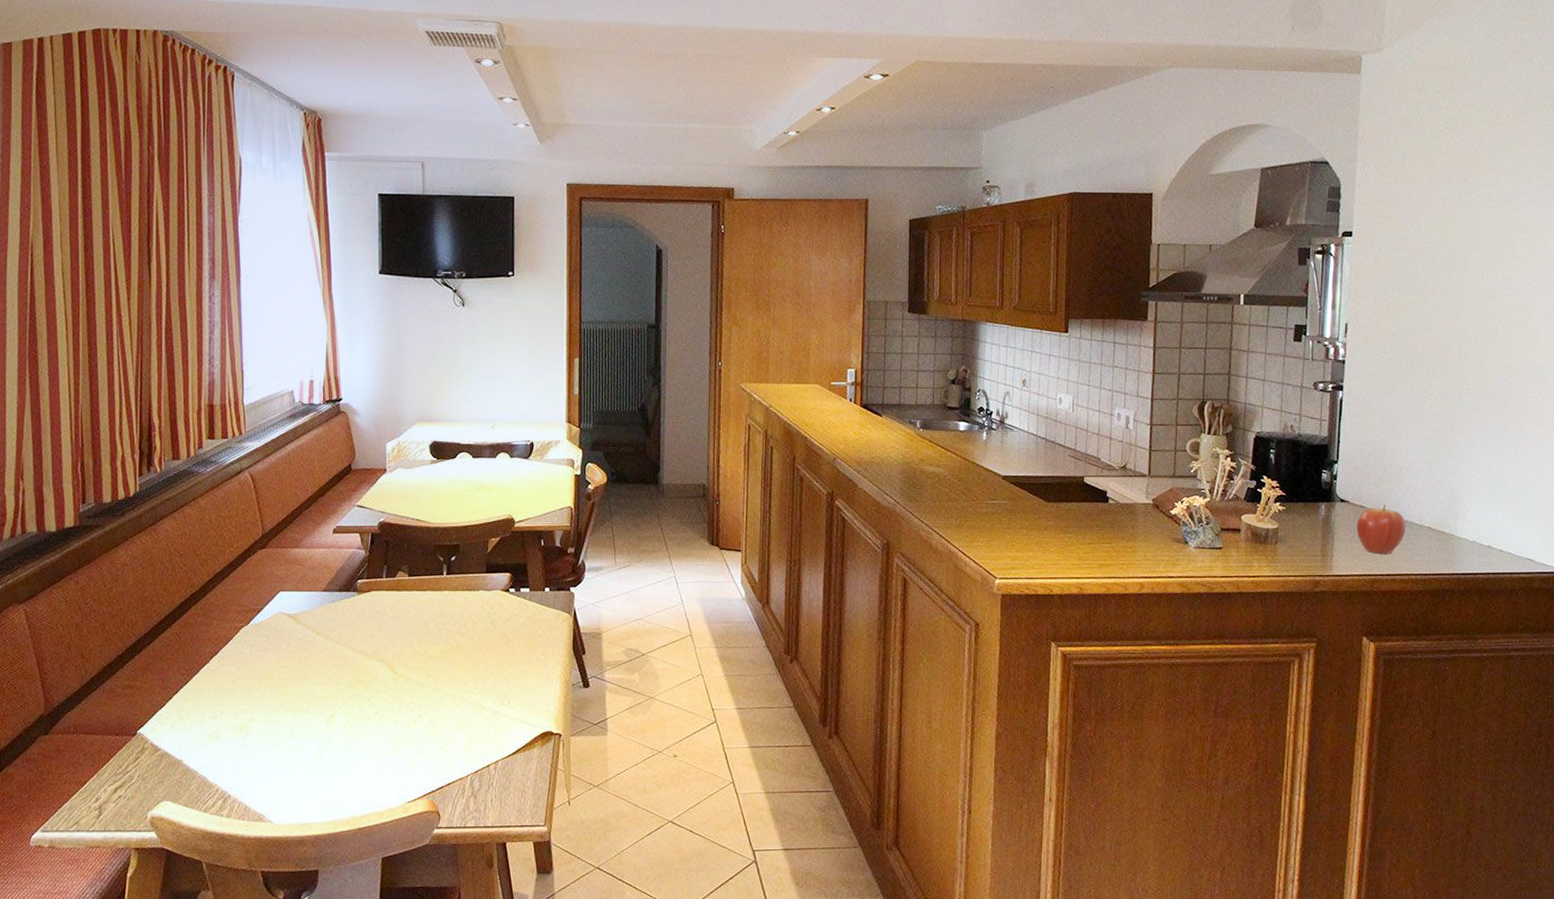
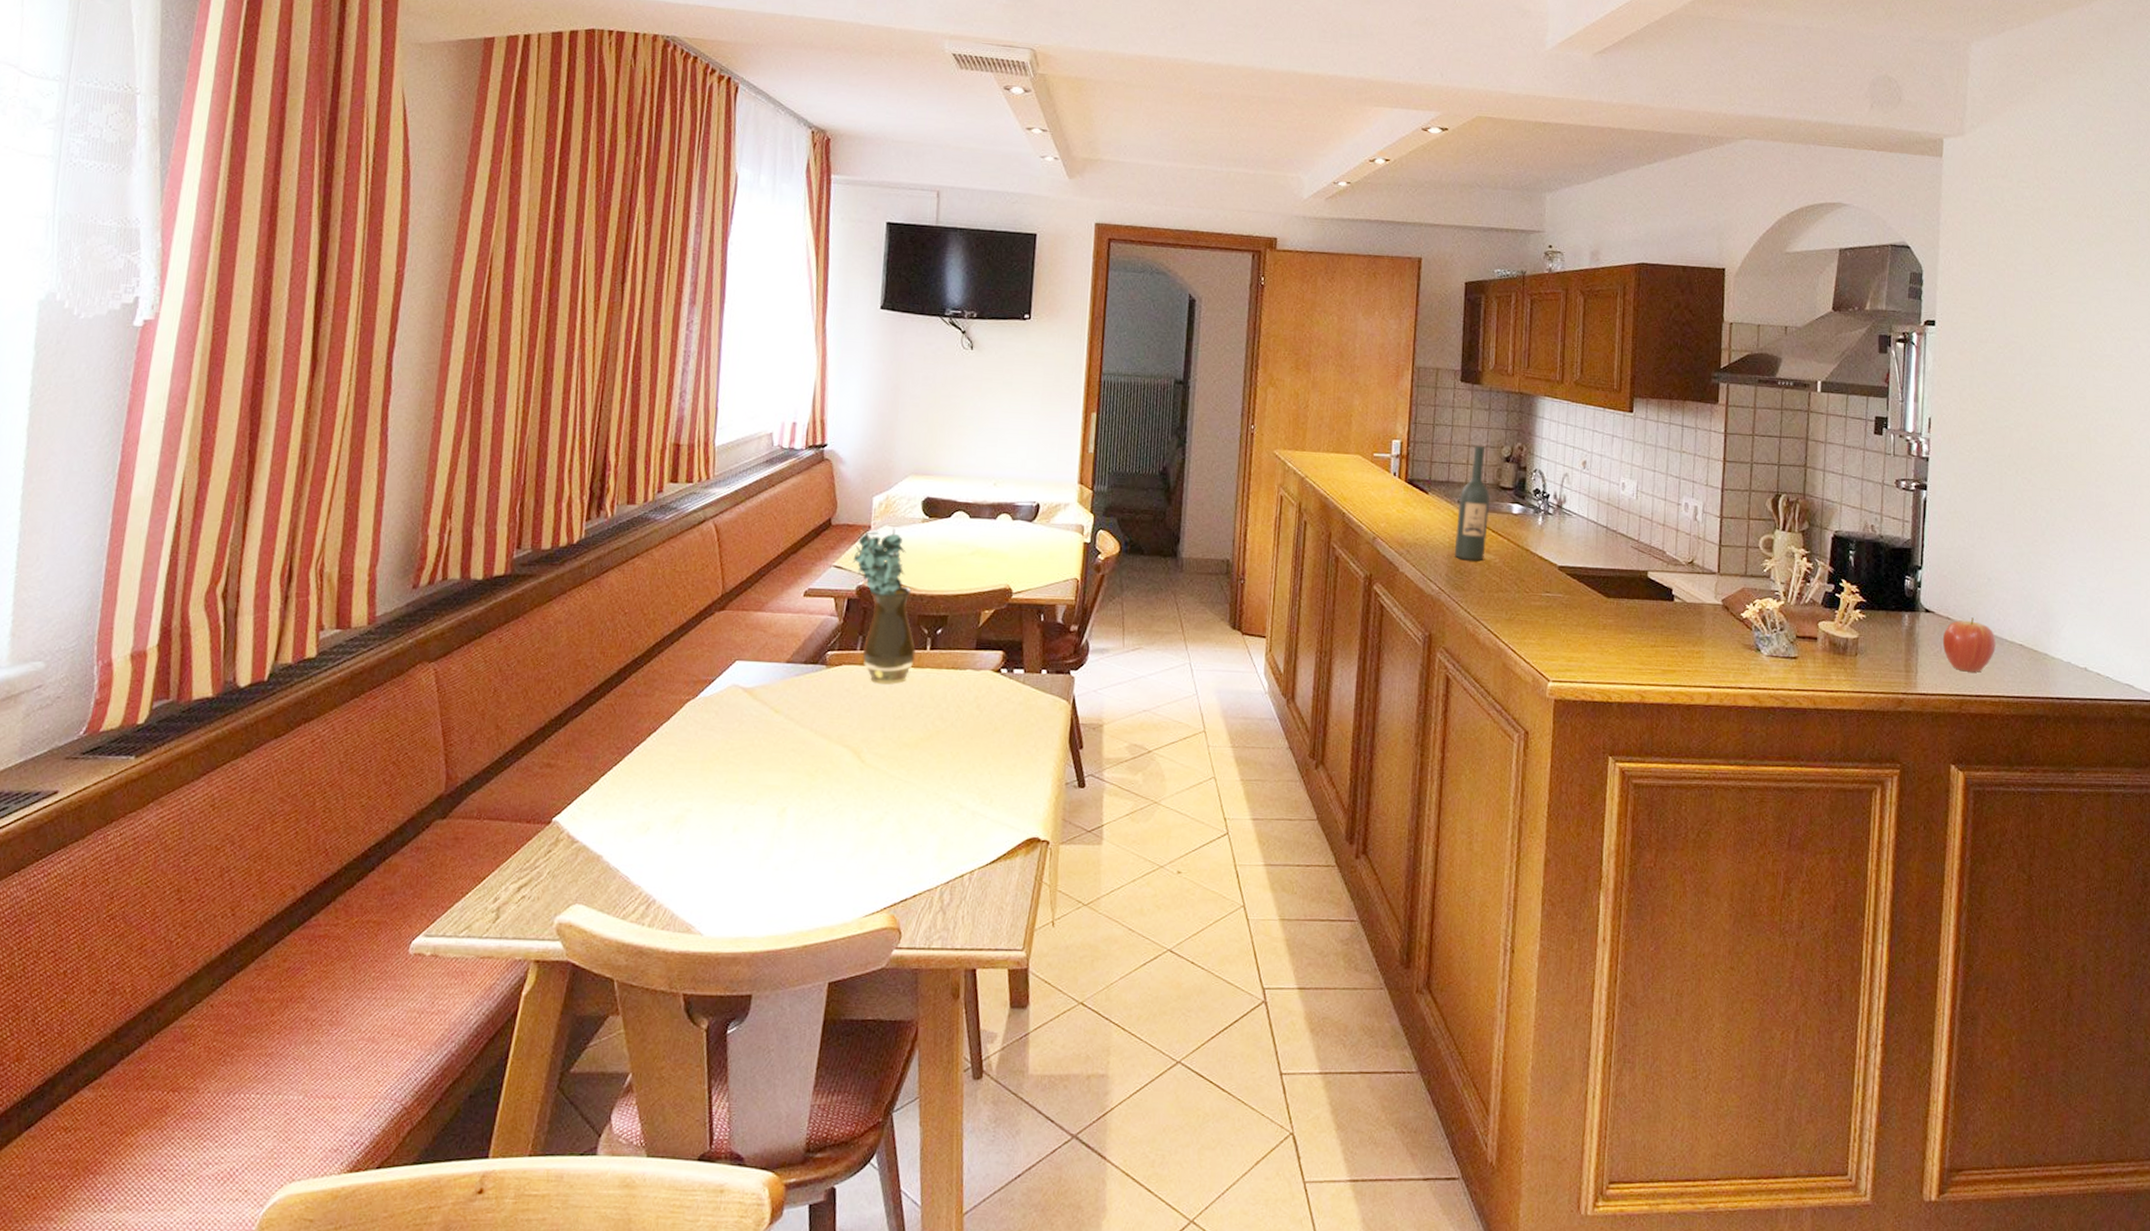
vase: none [373,469,435,606] -> present [852,526,916,685]
wine bottle: none [907,371,938,476] -> present [1454,446,1490,563]

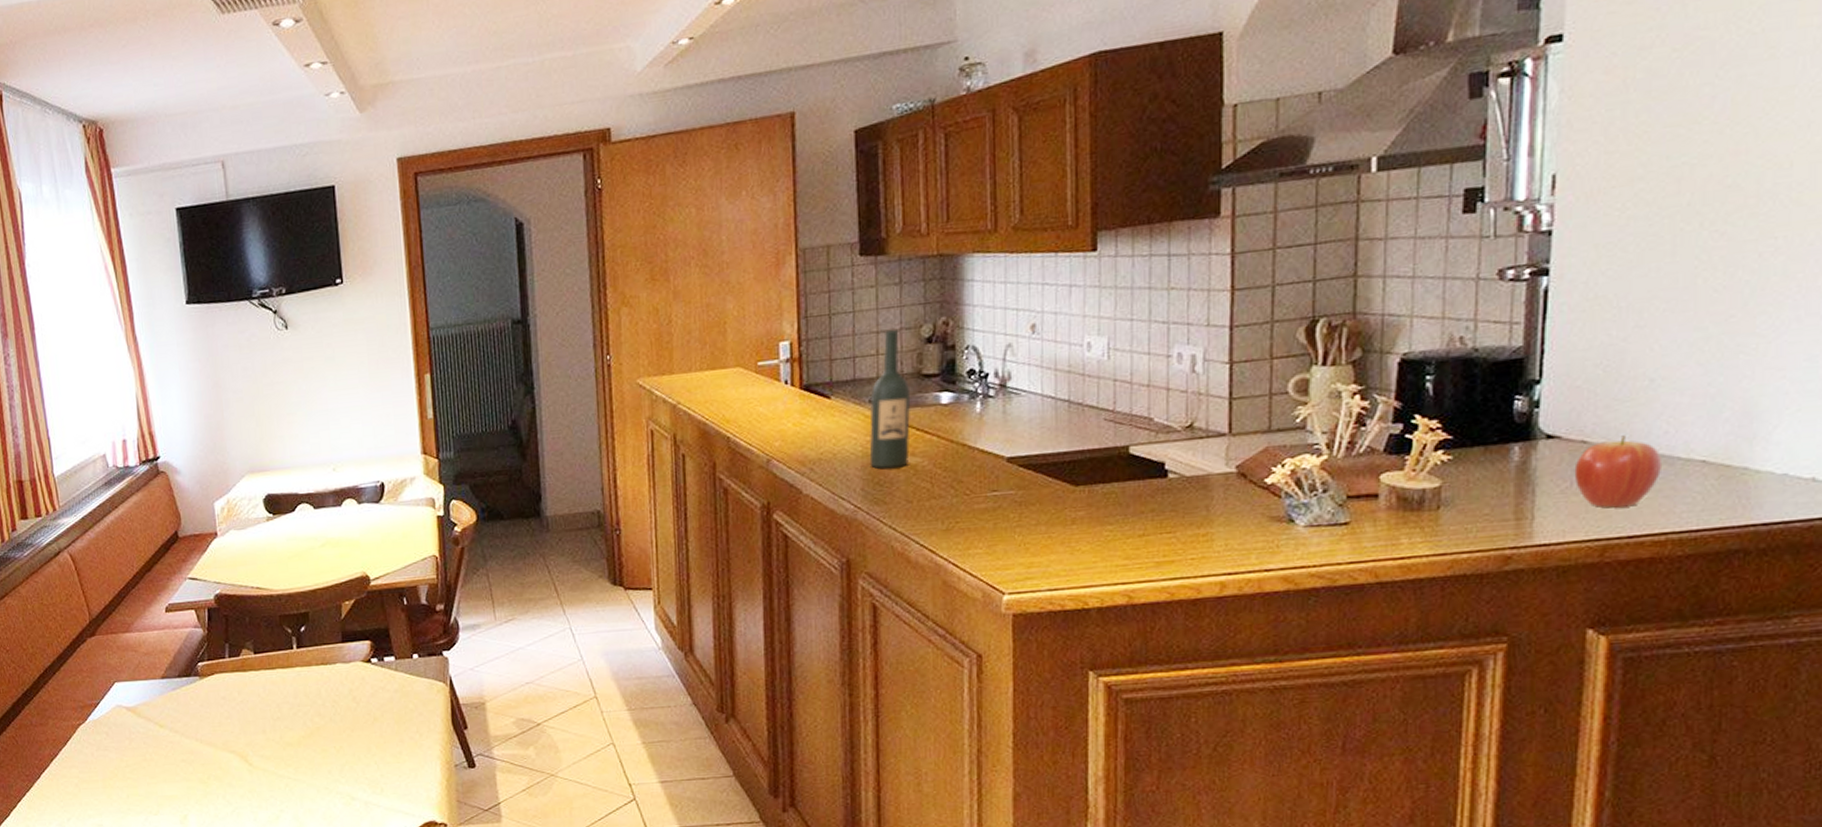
vase: present [852,526,916,685] -> none [205,532,285,689]

